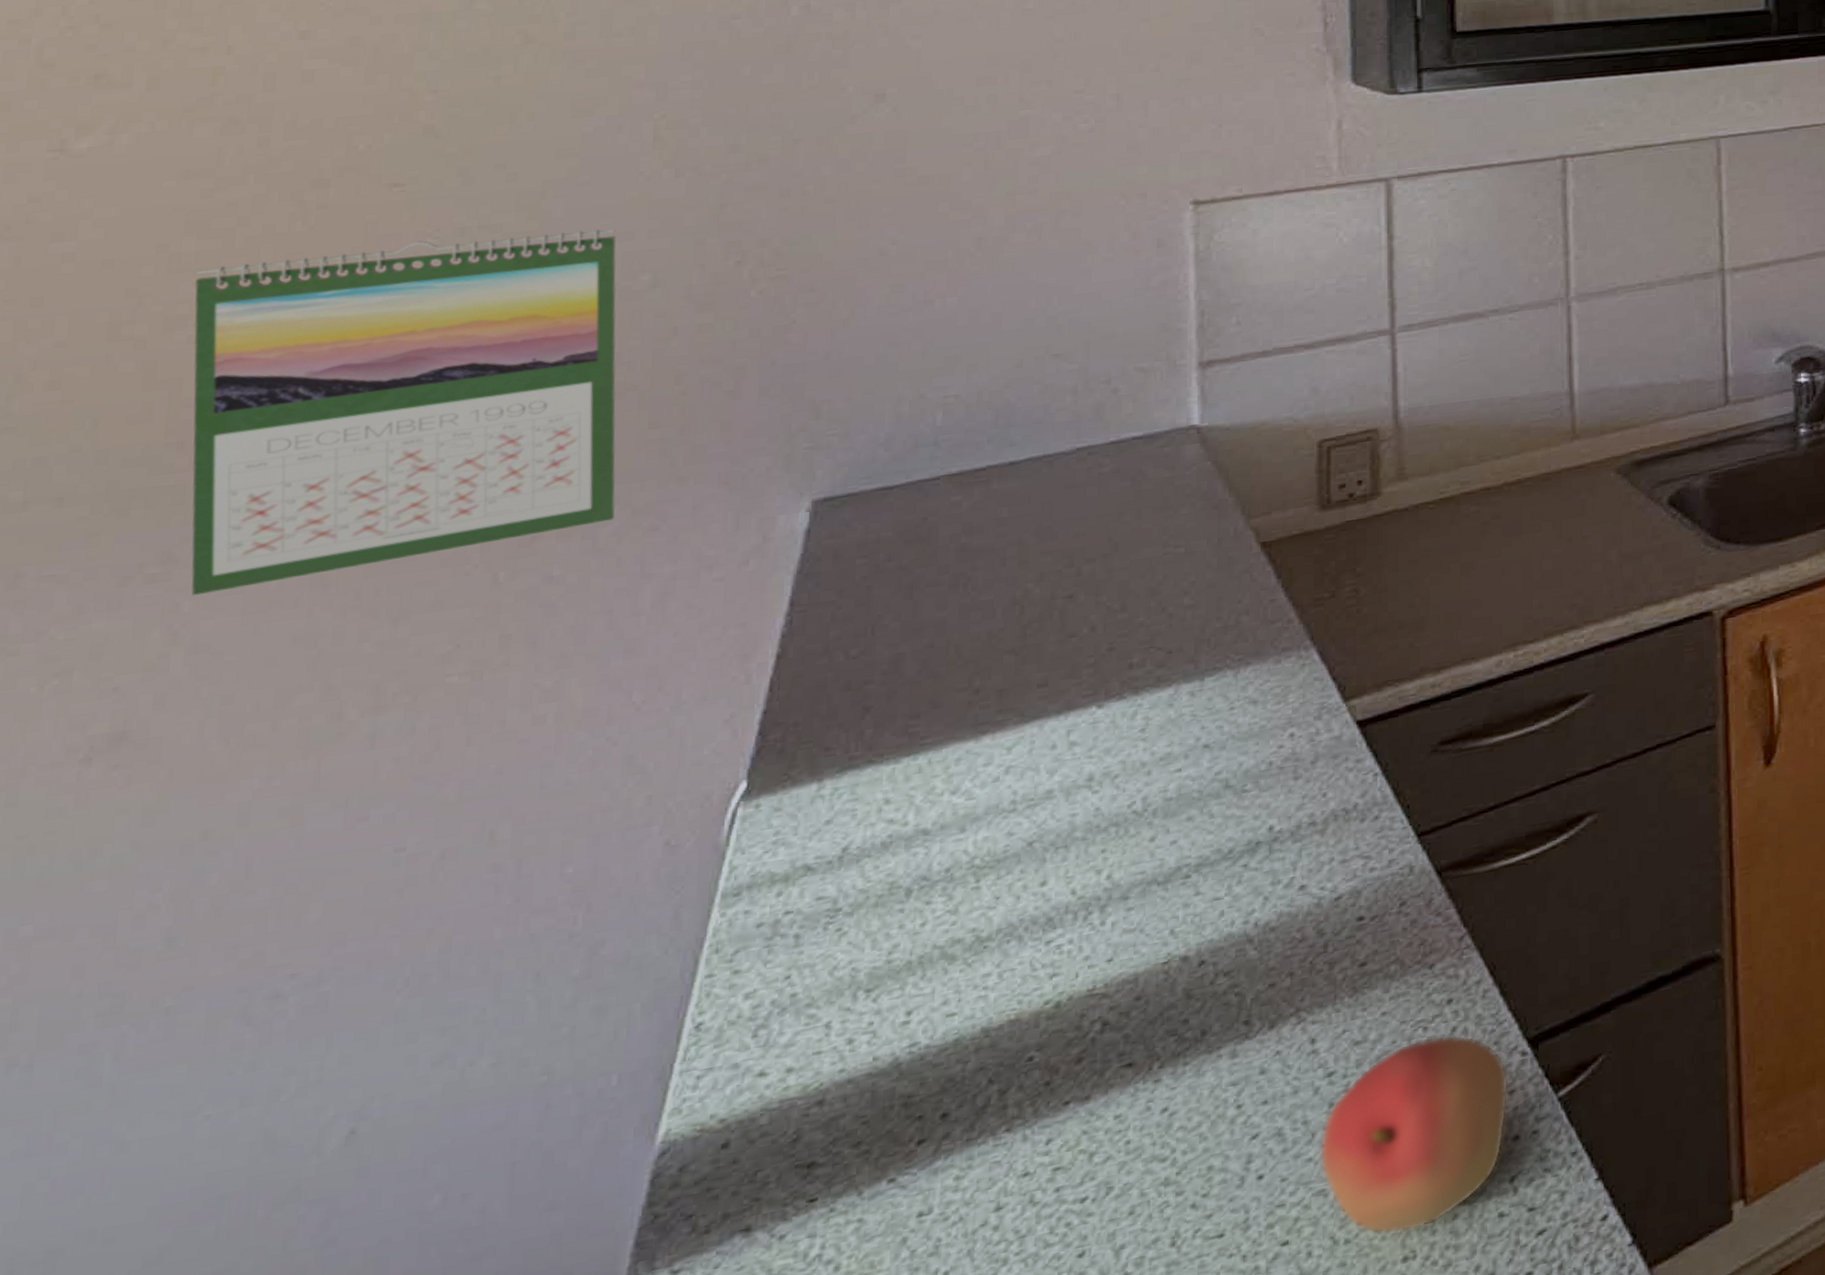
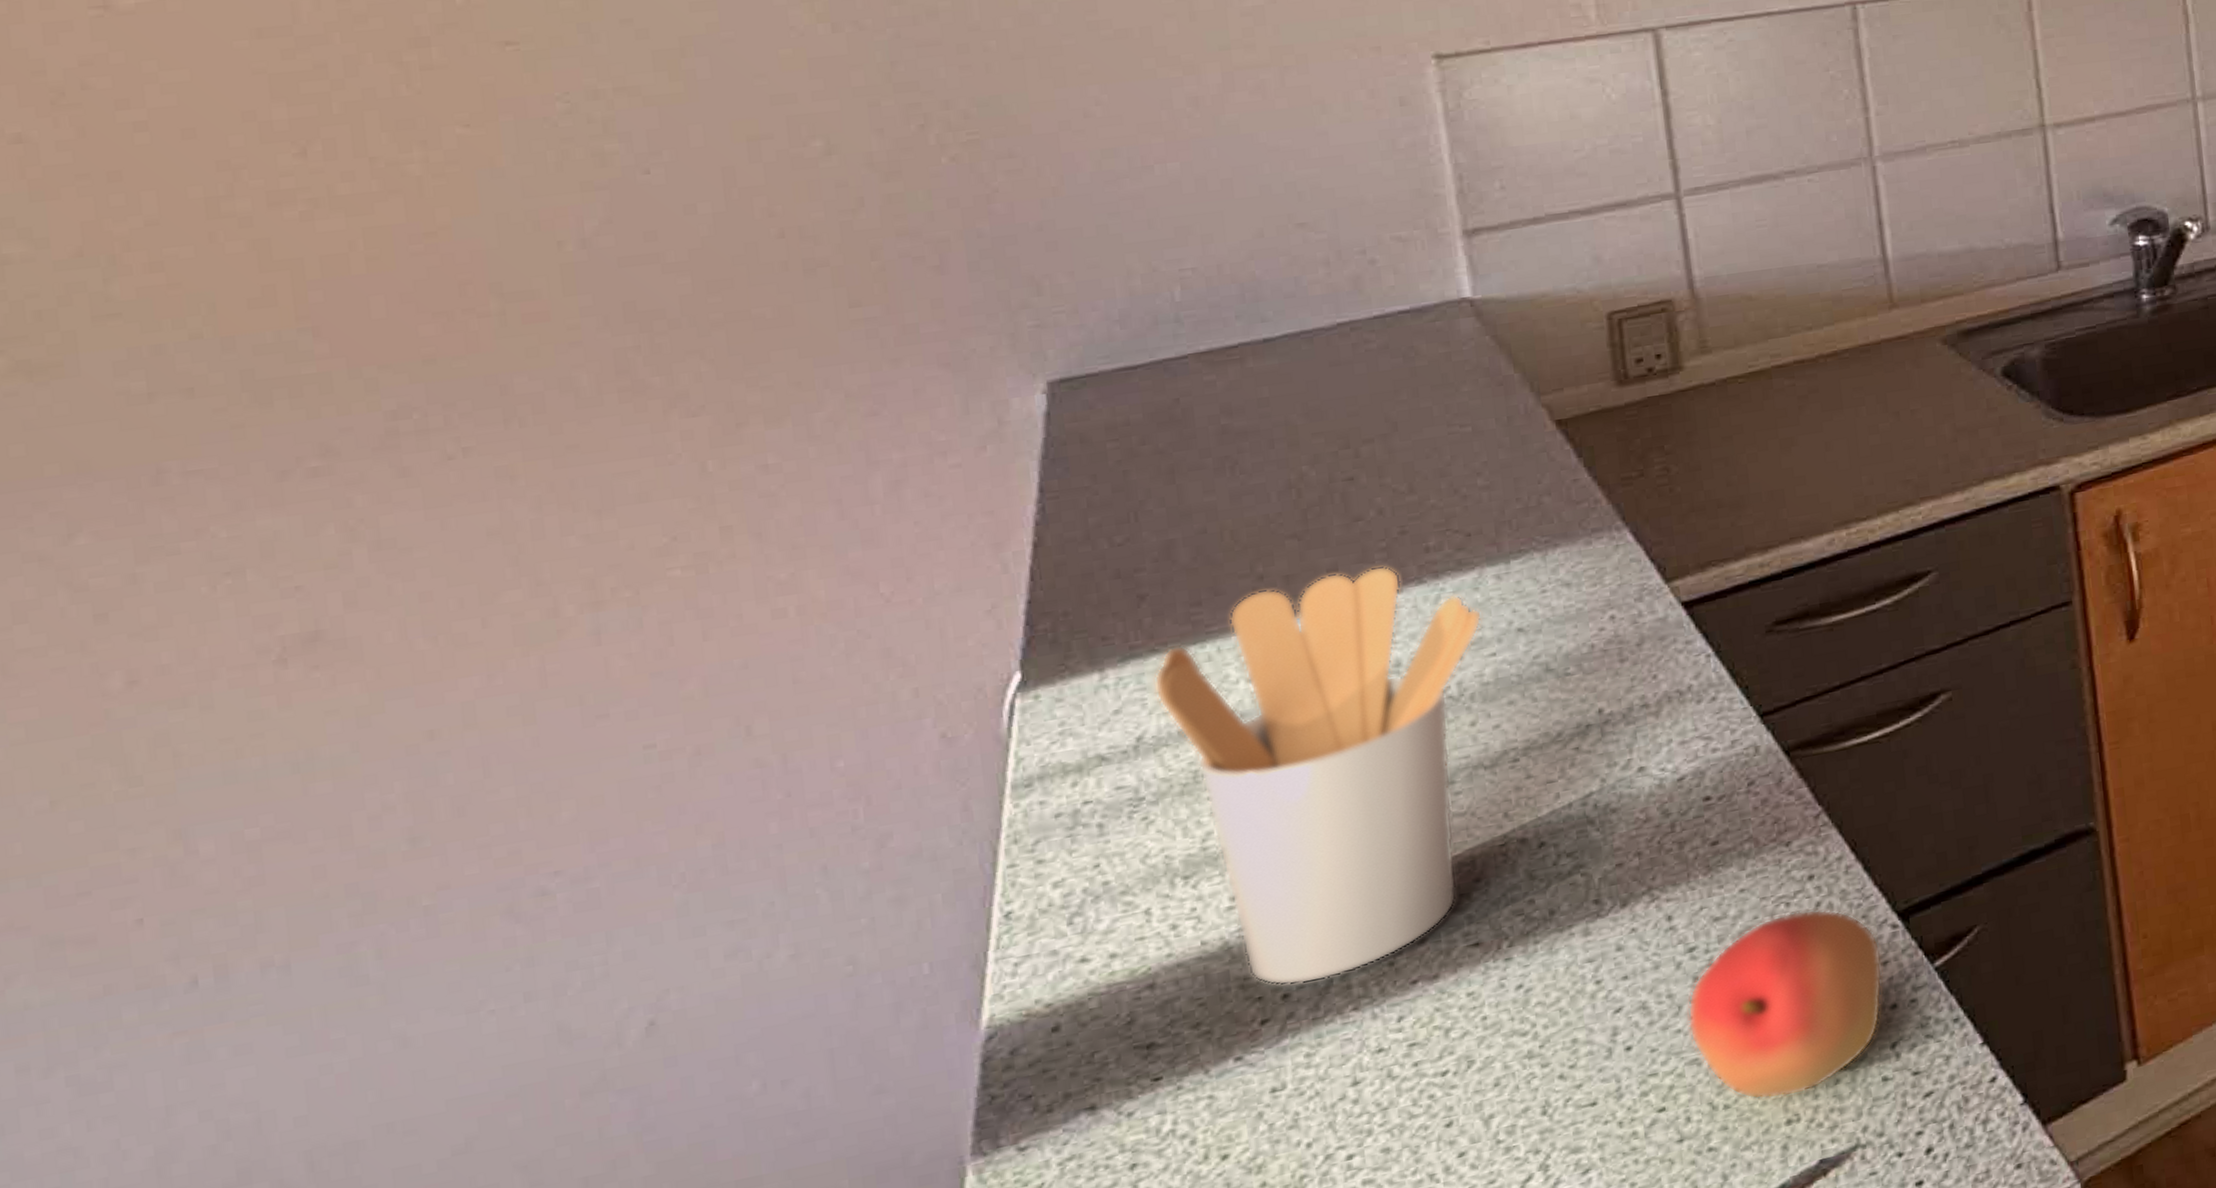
calendar: present [191,228,616,596] -> none [294,90,826,490]
utensil holder: none [866,681,1174,1105] -> present [1153,565,1483,986]

